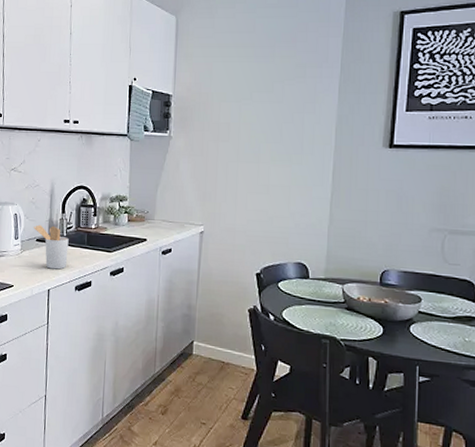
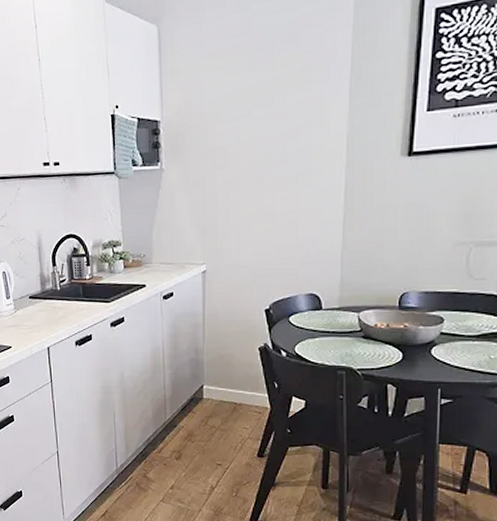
utensil holder: present [34,225,69,270] -> none [25,280,64,326]

